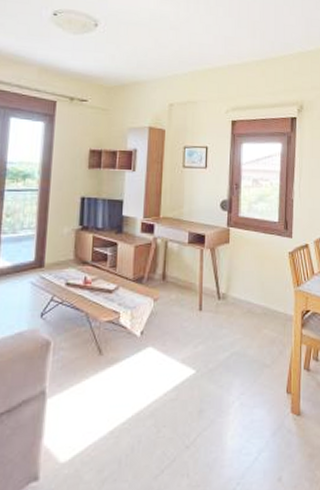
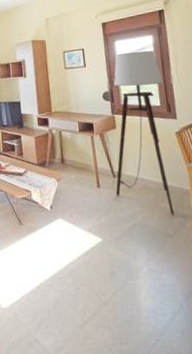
floor lamp: none [218,158,285,343] -> present [113,51,175,215]

